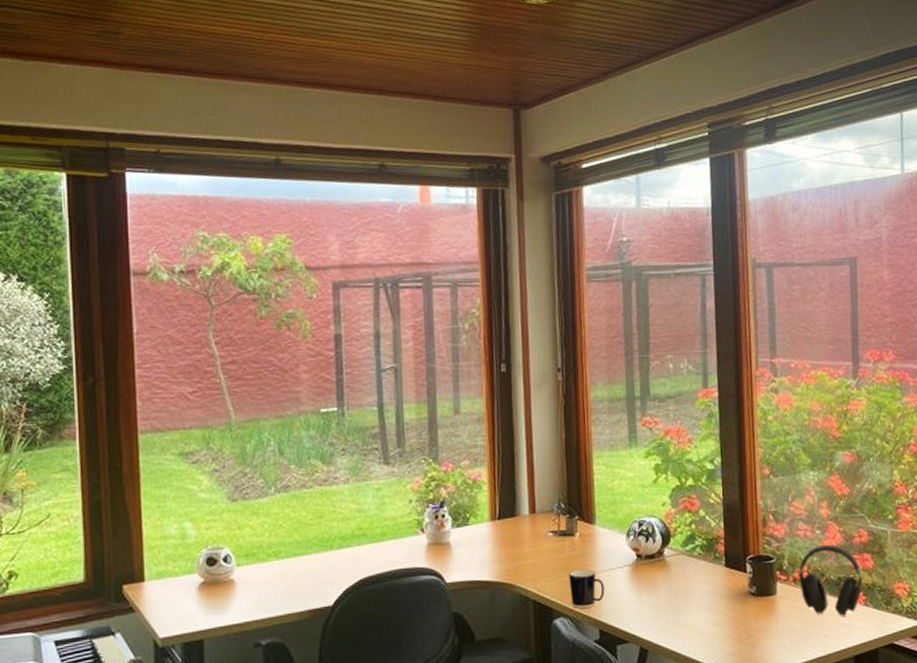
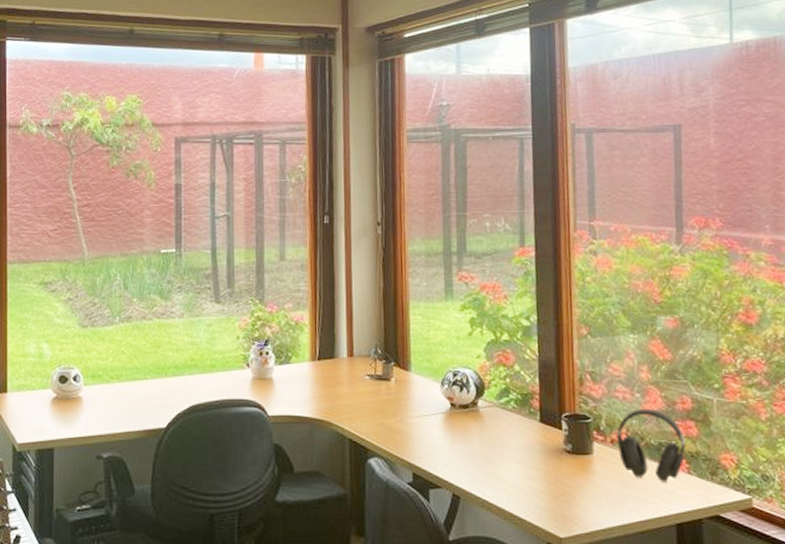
mug: present [569,569,605,609] -> none [384,413,418,451]

